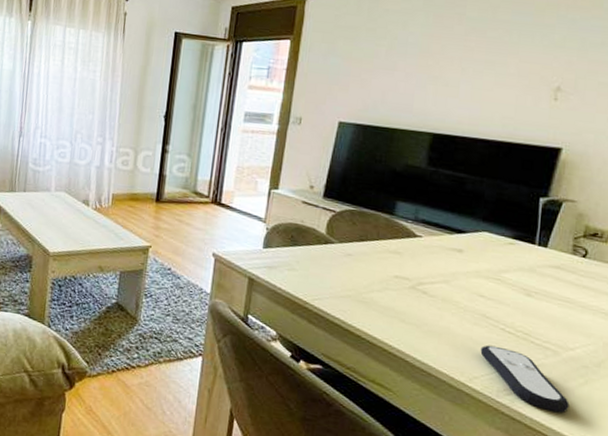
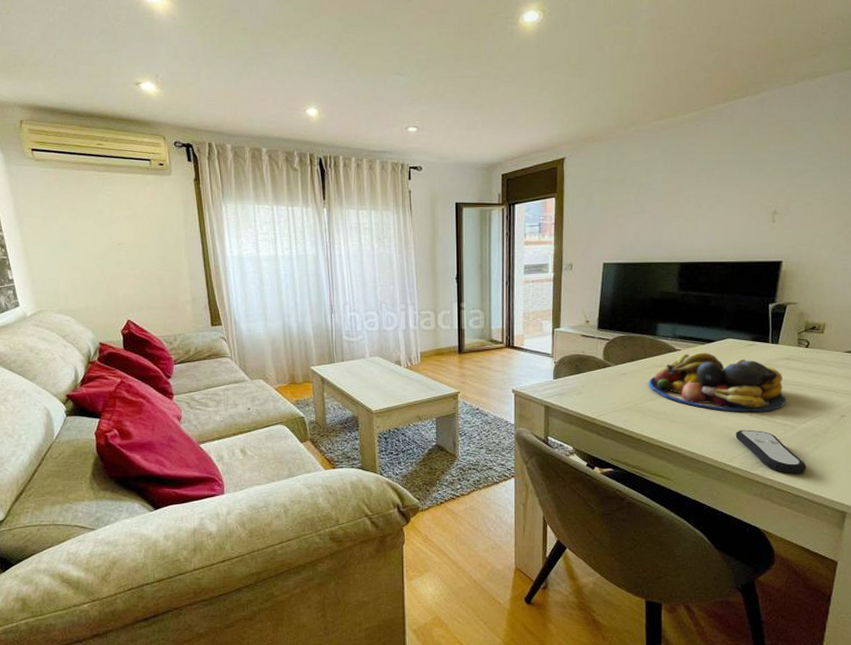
fruit bowl: none [377,241,551,329] -> present [648,352,786,413]

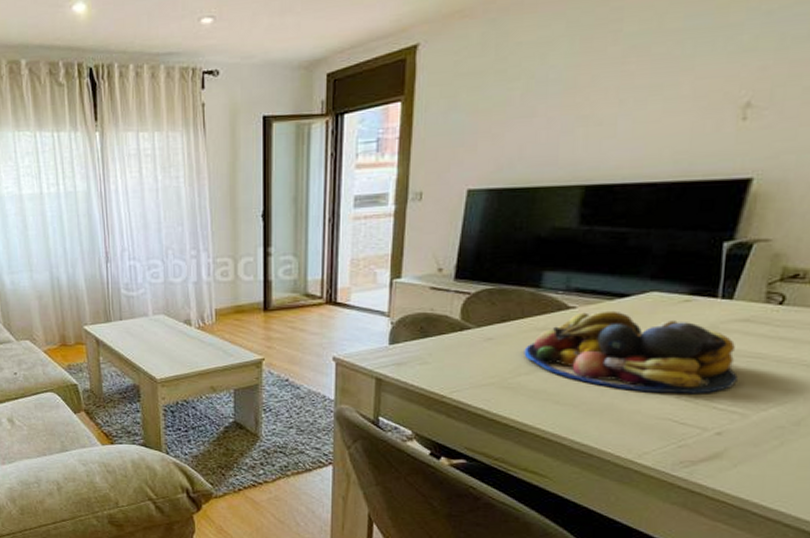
remote control: present [735,429,807,474] -> none [651,416,761,480]

